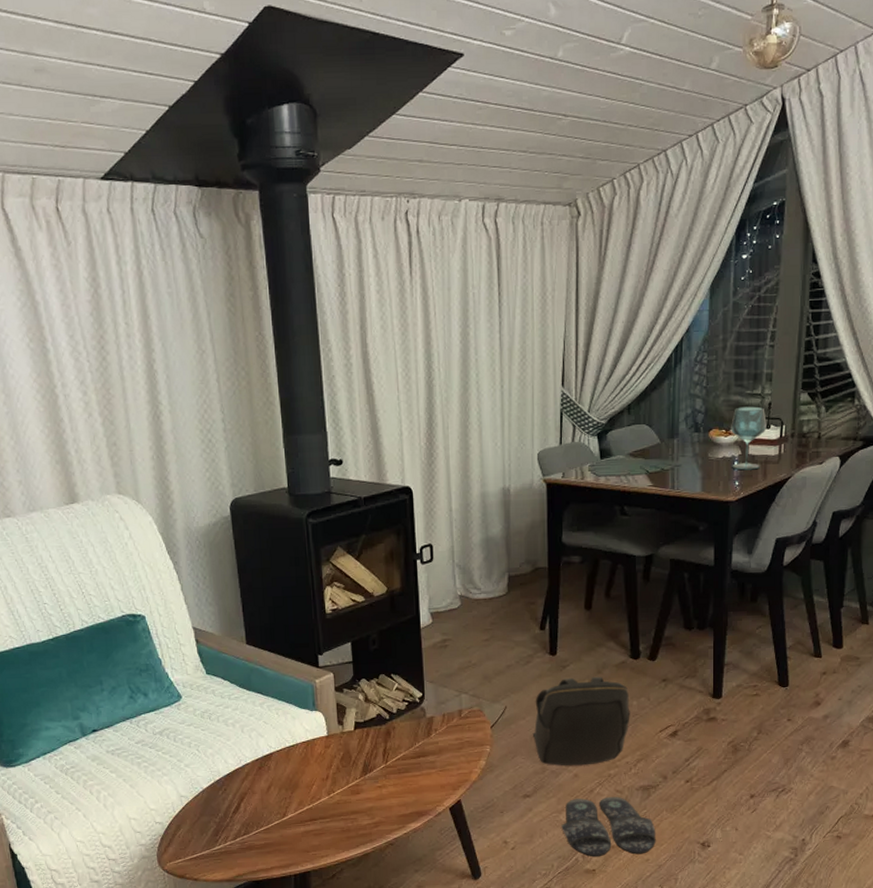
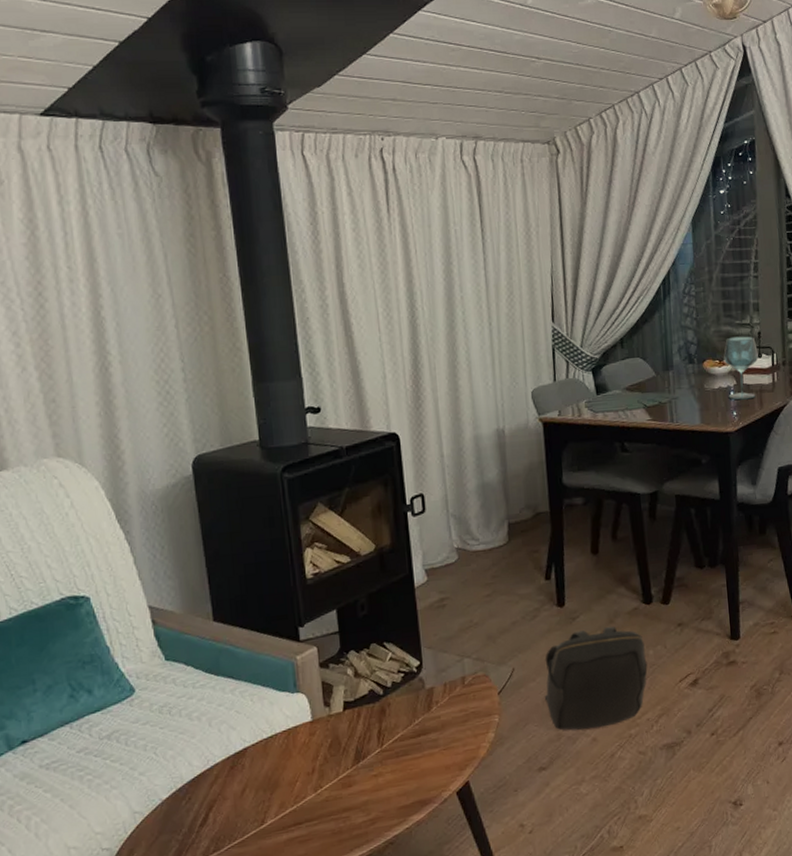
slippers: present [561,796,656,857] -> none [582,758,686,832]

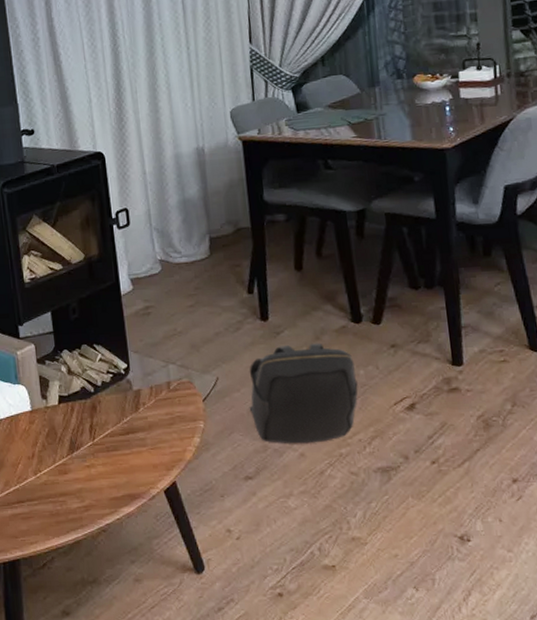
wine glass: present [724,336,759,400] -> none [437,48,478,115]

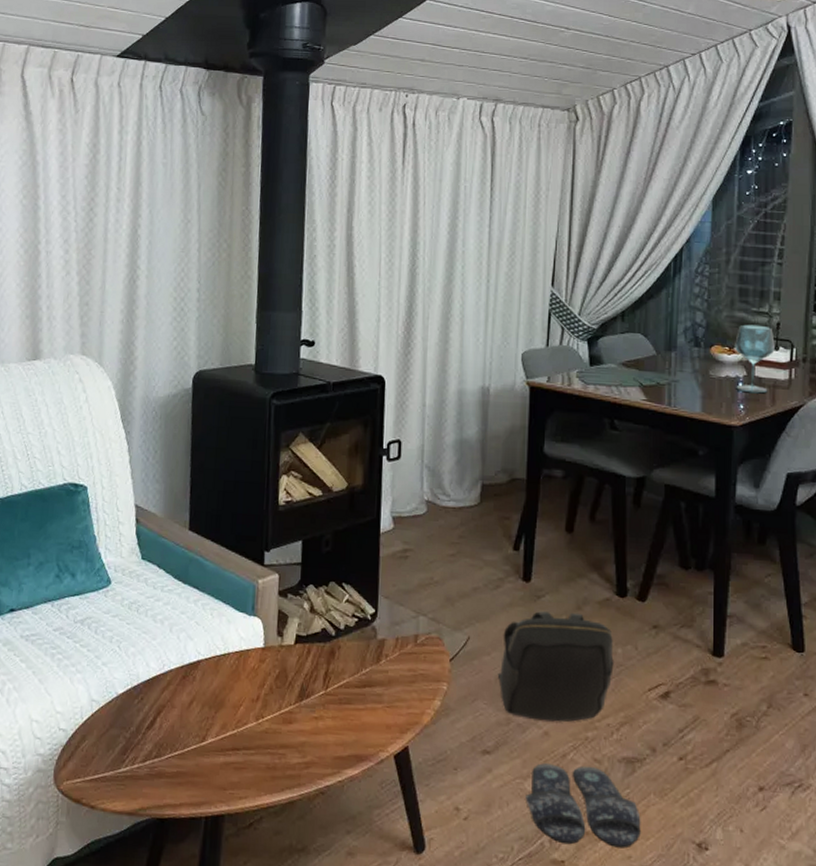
slippers: none [291,479,404,551] -> present [525,763,641,848]
wine glass: none [437,48,478,115] -> present [735,324,775,394]

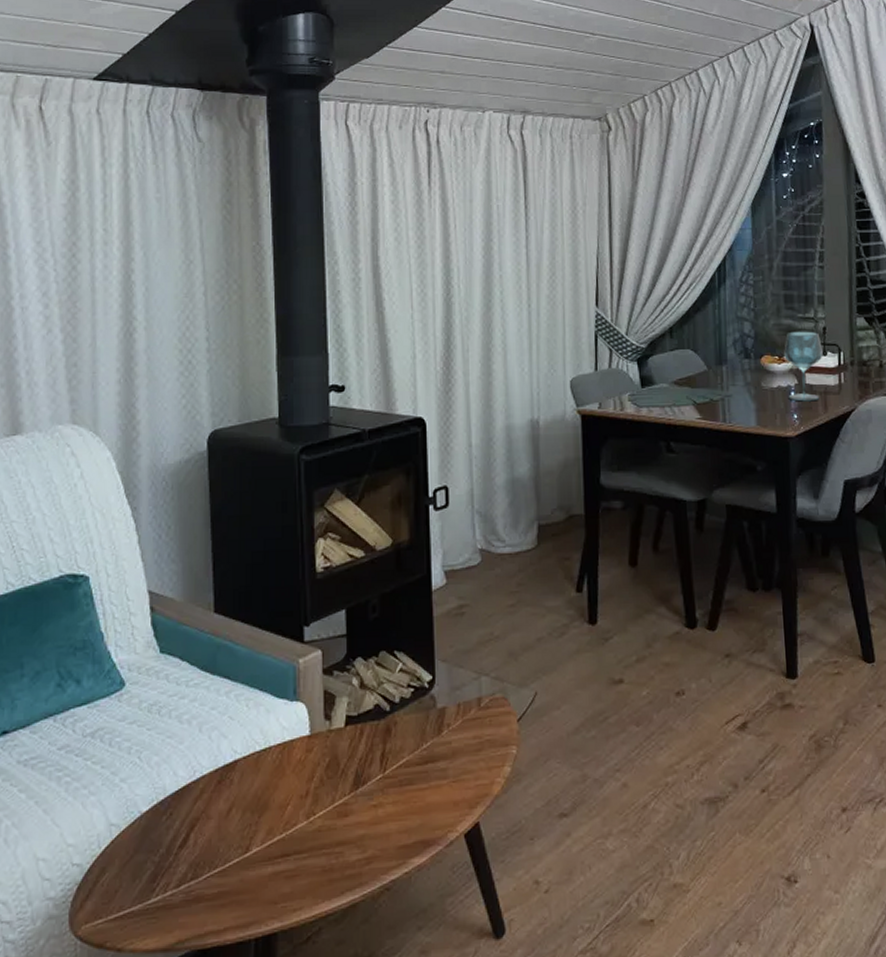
backpack: present [497,611,614,722] -> none [569,651,689,772]
slippers: present [525,763,641,848] -> none [608,813,729,902]

